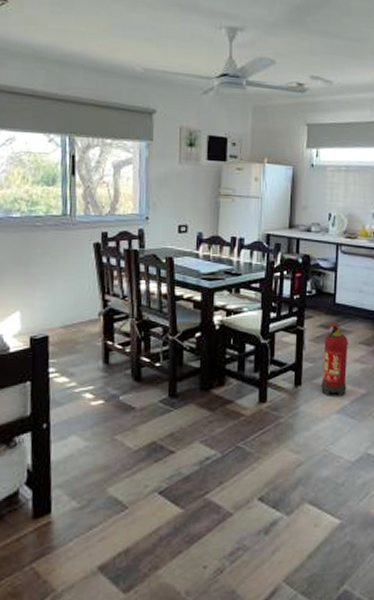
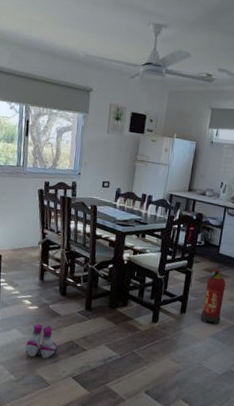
boots: none [89,424,135,471] -> present [24,324,58,359]

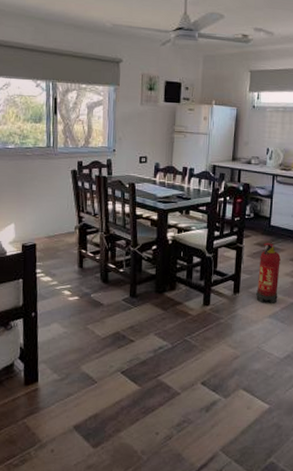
boots: present [24,324,58,359] -> none [67,316,103,353]

